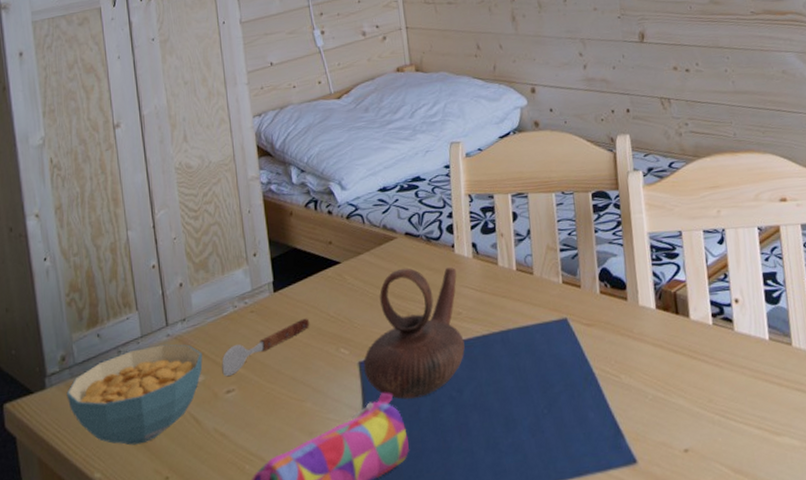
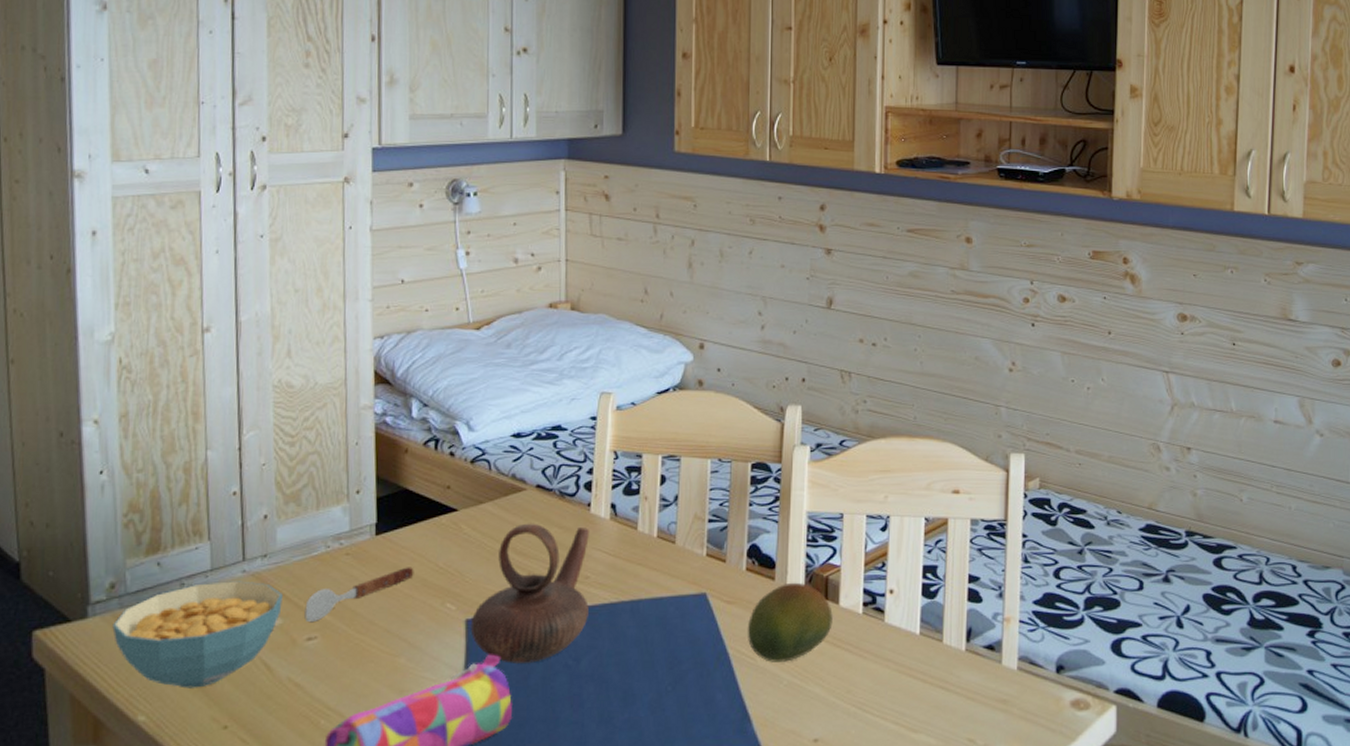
fruit: none [608,300,686,379] -> present [747,582,833,662]

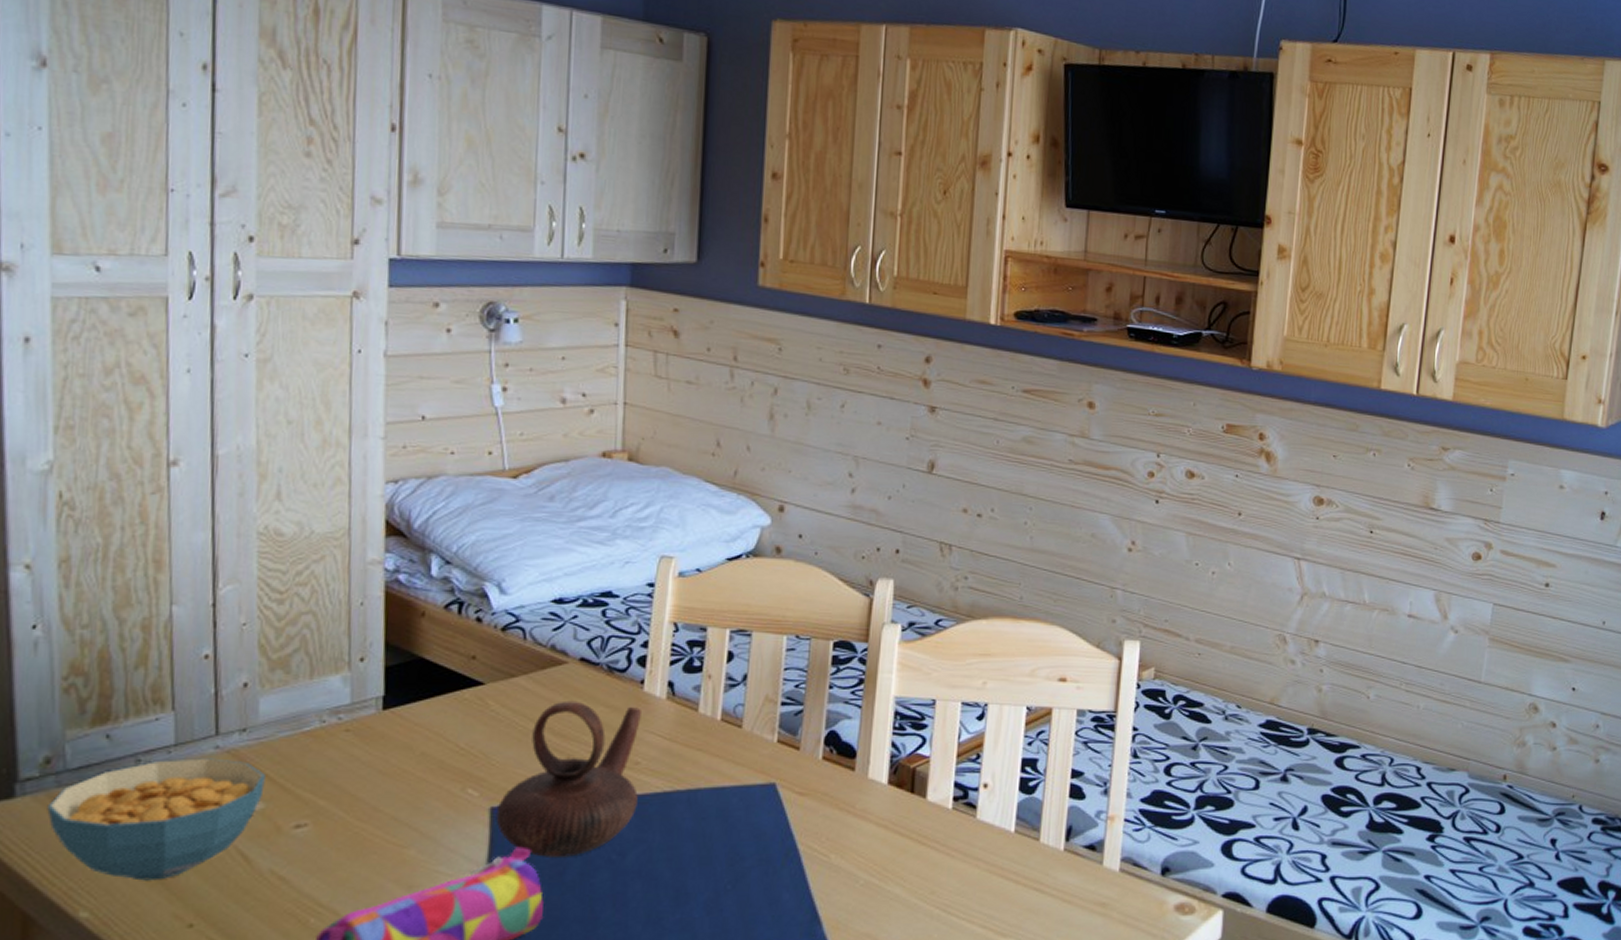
soupspoon: present [304,567,414,623] -> none [292,747,429,808]
fruit: present [747,582,833,662] -> none [820,773,919,860]

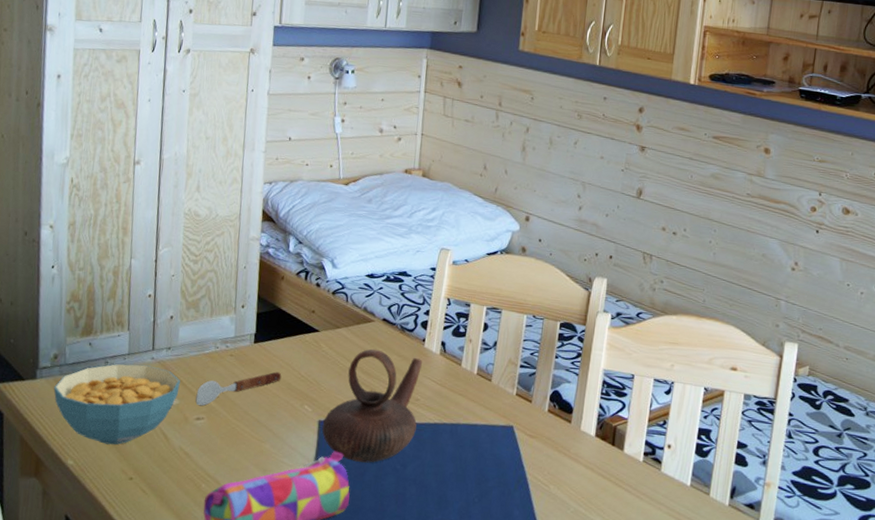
soupspoon: none [292,747,429,808] -> present [195,372,282,407]

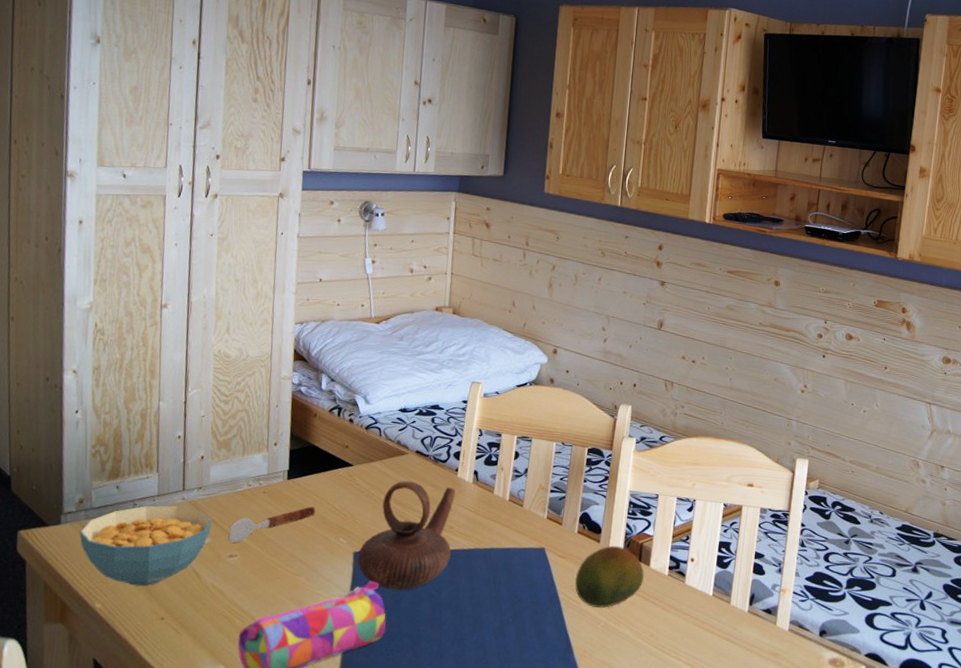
fruit: none [544,426,618,493] -> present [574,545,644,608]

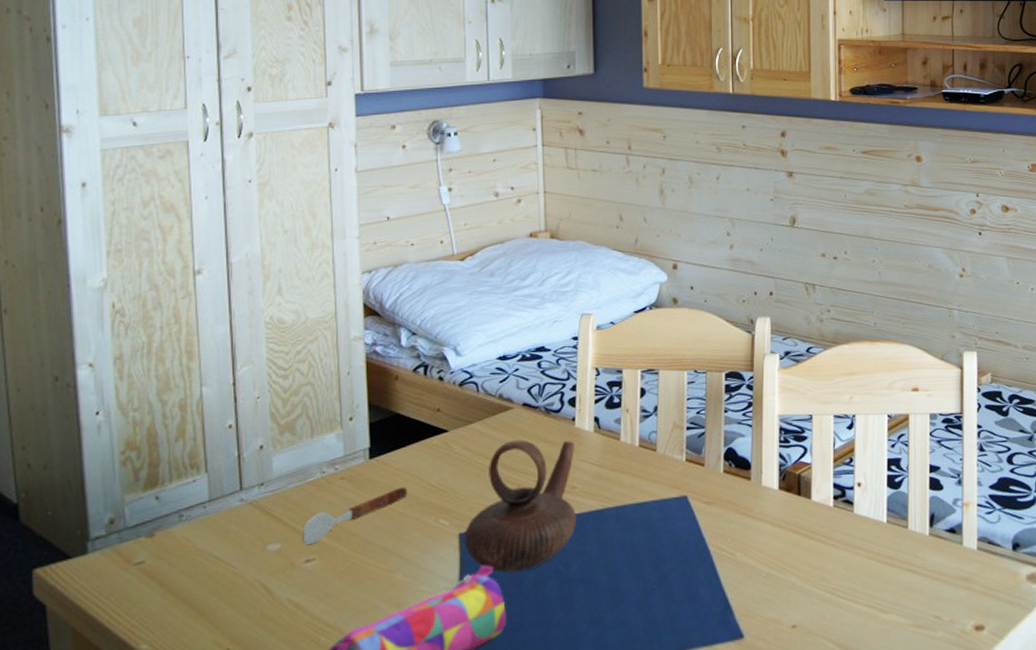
cereal bowl: present [79,505,212,586] -> none [113,509,280,616]
fruit: present [574,545,644,608] -> none [726,481,806,557]

